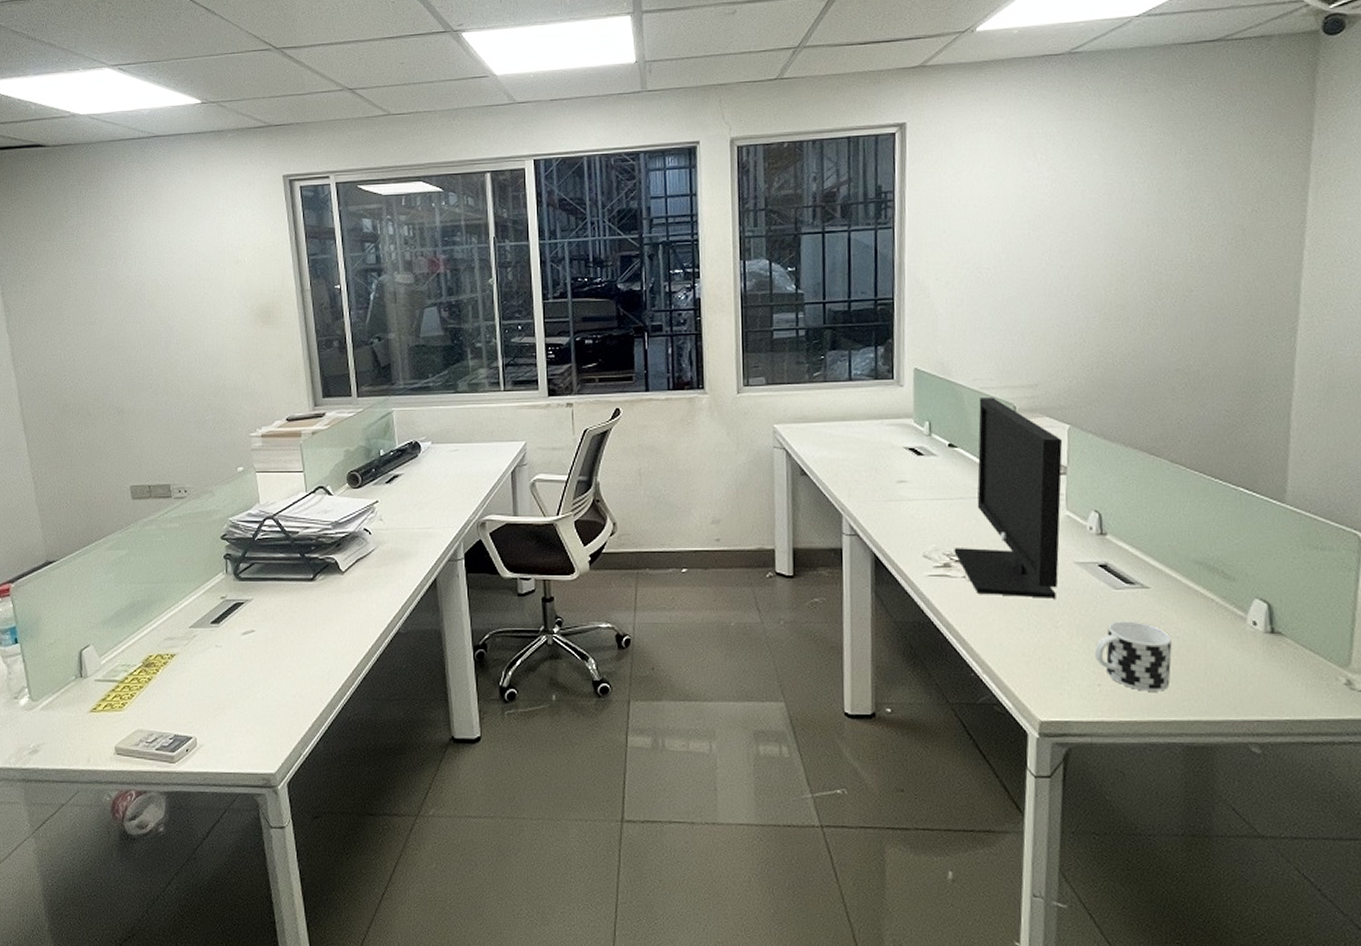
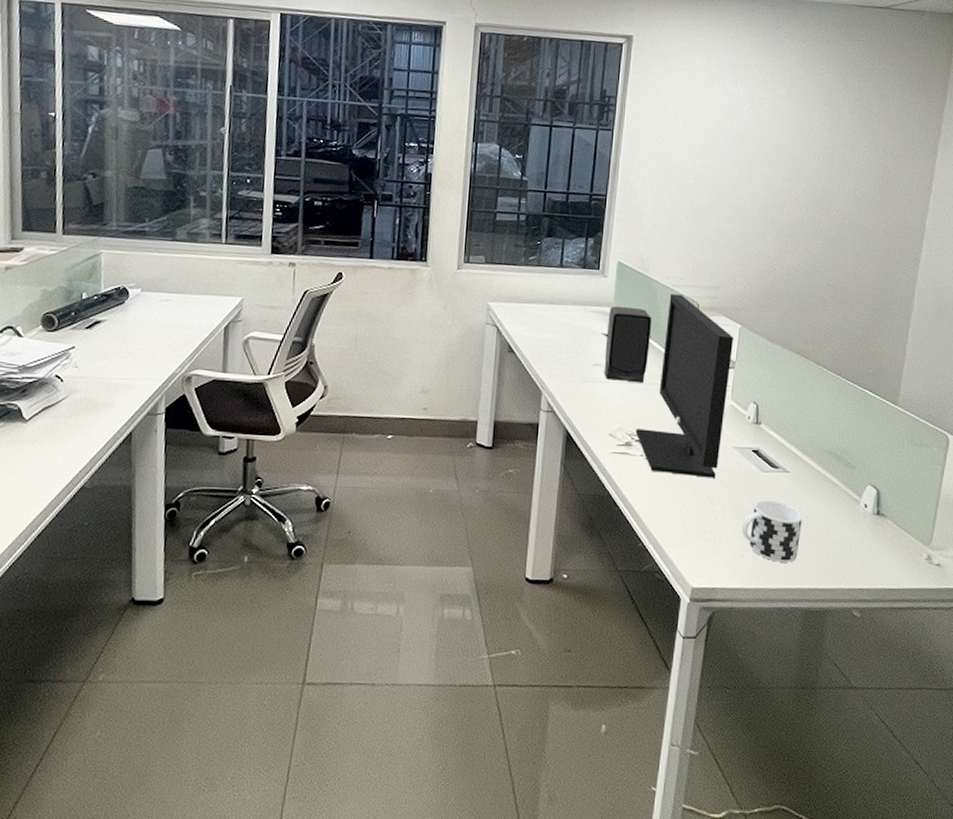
speaker: none [909,416,962,499] -> present [603,306,653,384]

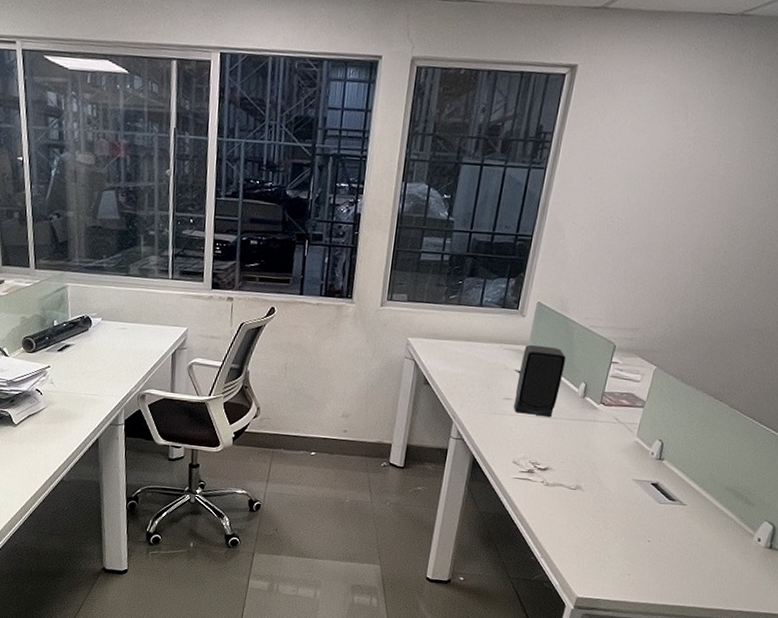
monitor: present [635,294,734,478] -> none [538,334,648,506]
cup: present [741,500,802,563] -> none [630,528,693,584]

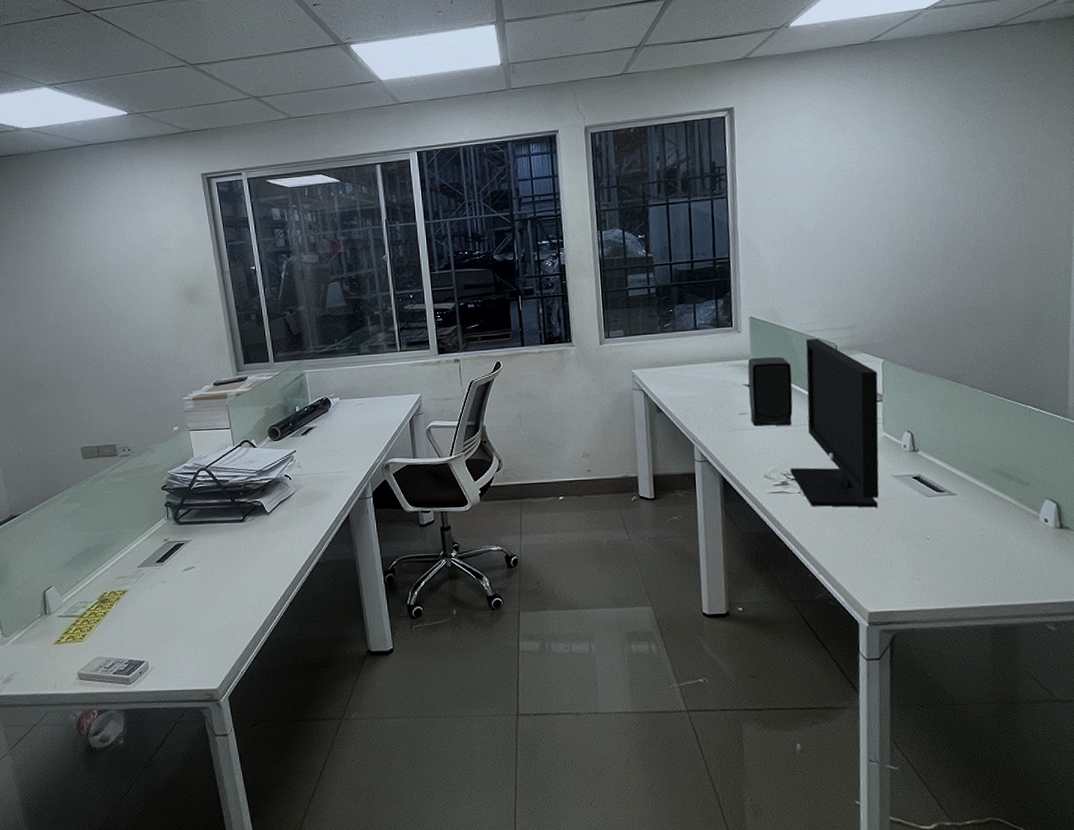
monitor: none [538,334,648,506] -> present [790,338,879,508]

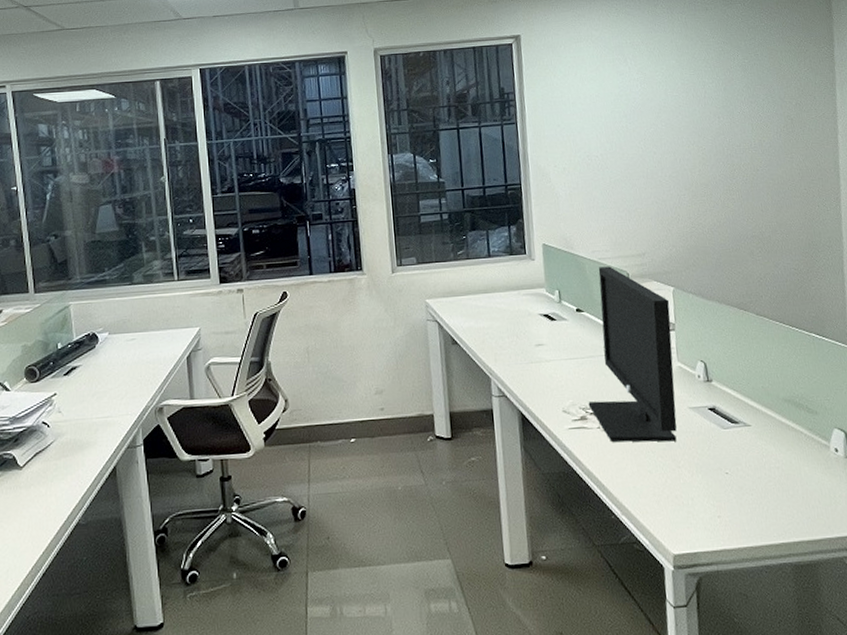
speaker: present [747,357,793,426] -> none [542,285,589,358]

